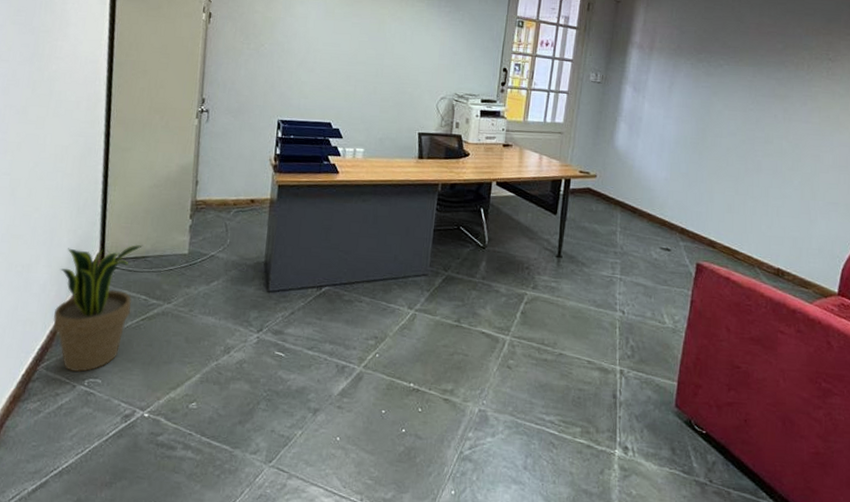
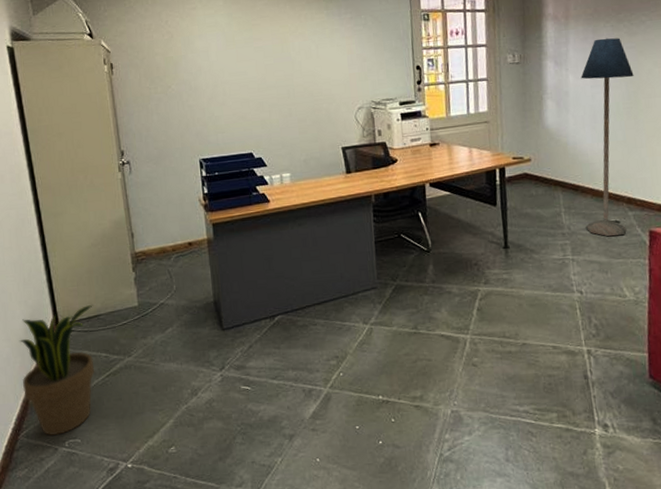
floor lamp: none [637,73,705,264] -> present [581,38,634,237]

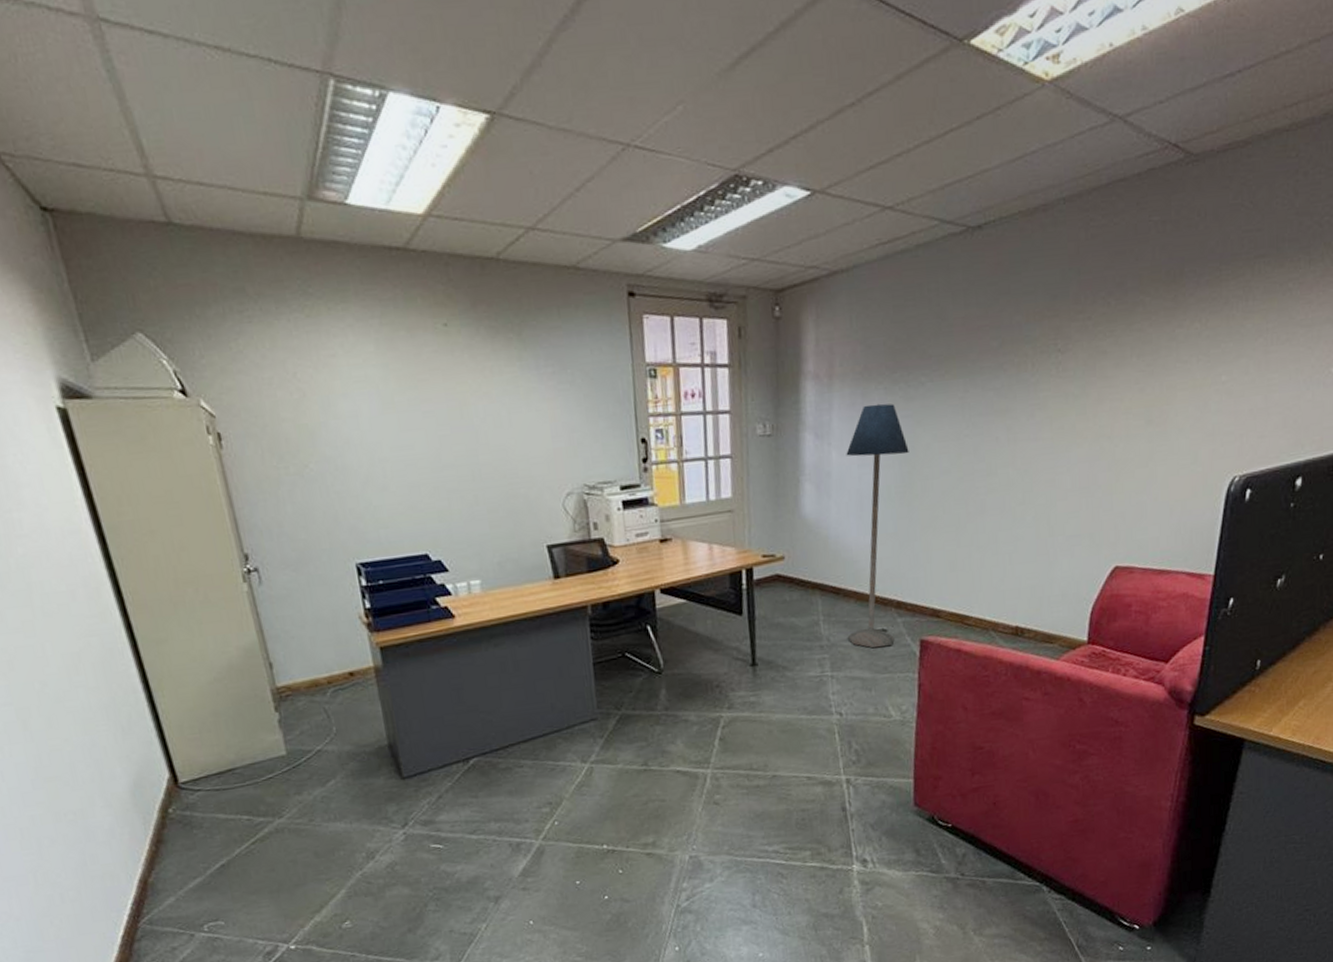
potted plant: present [19,305,95,435] -> none [124,756,235,920]

